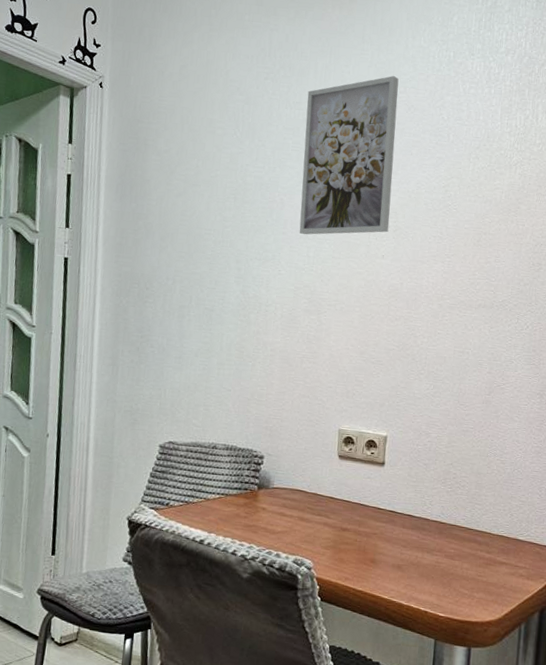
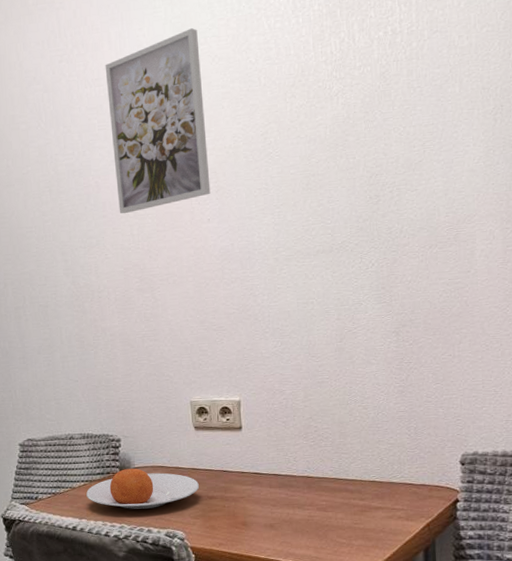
plate: none [220,487,334,532] -> present [86,468,199,509]

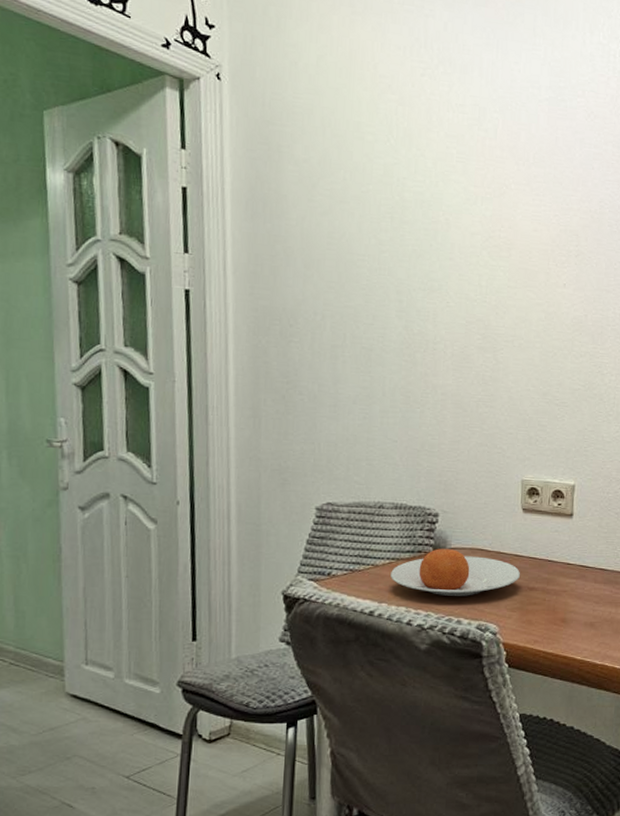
wall art: present [105,28,211,214] -> none [468,76,576,261]

